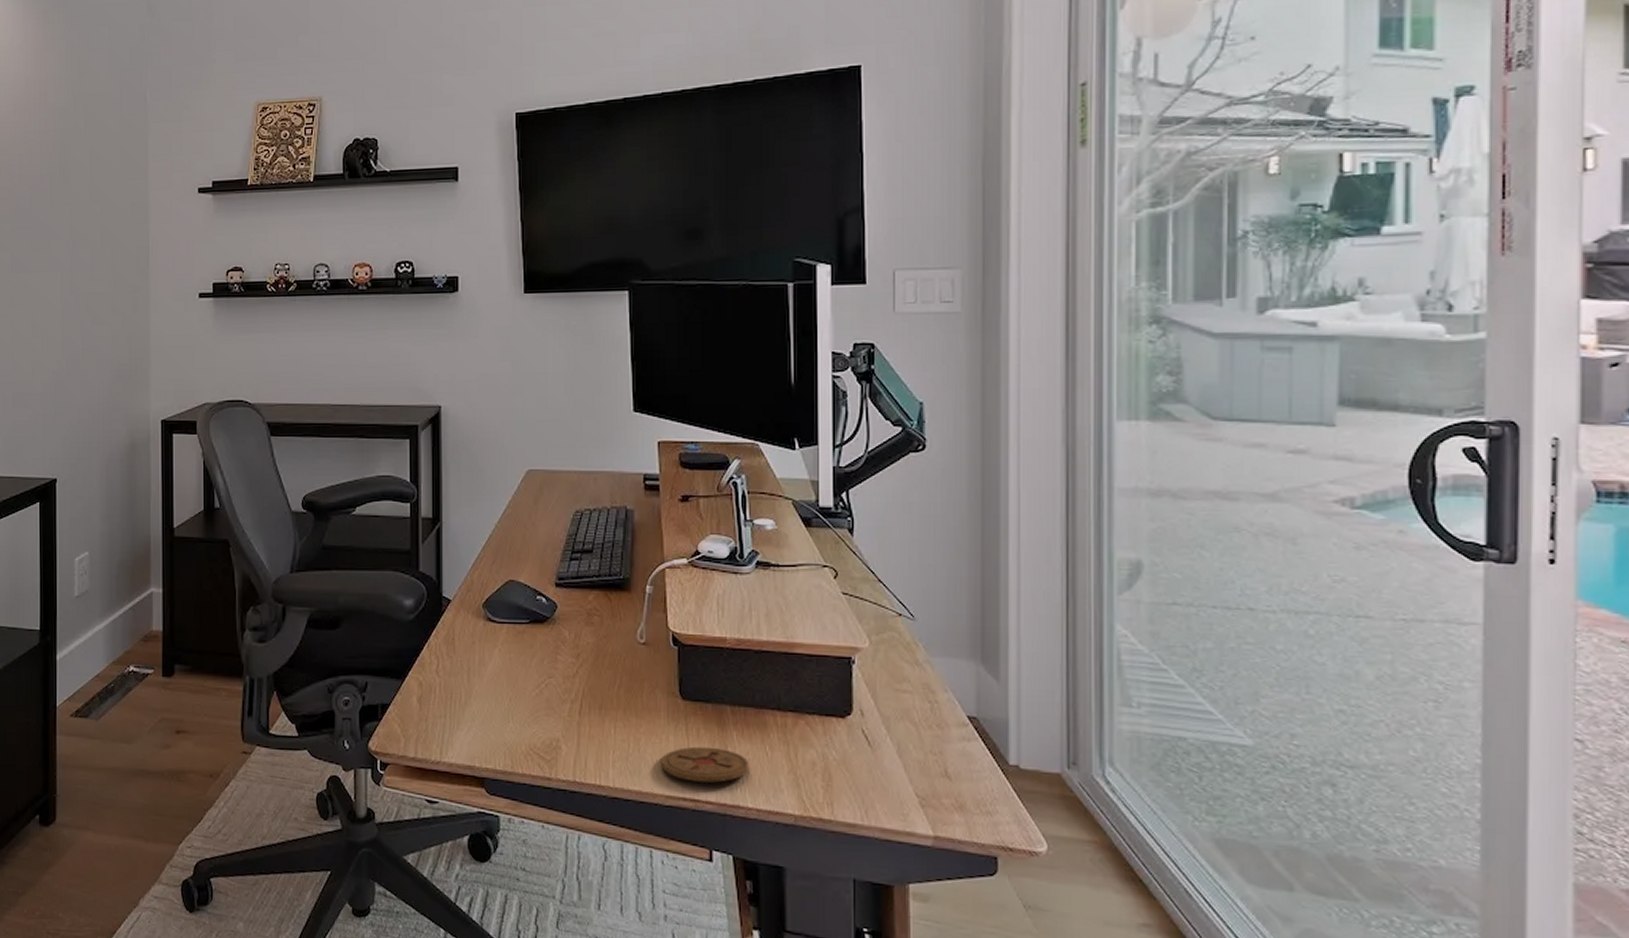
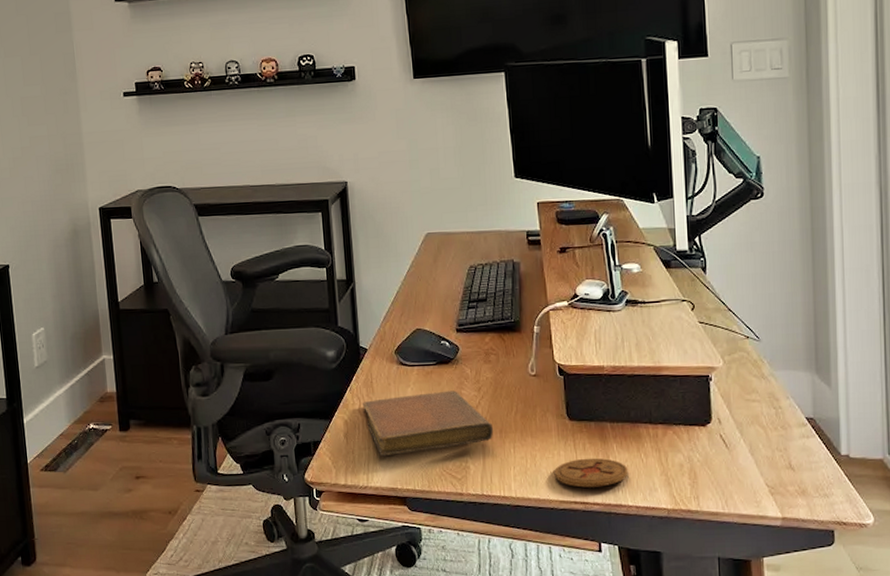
notebook: none [440,655,592,728] -> present [362,390,494,457]

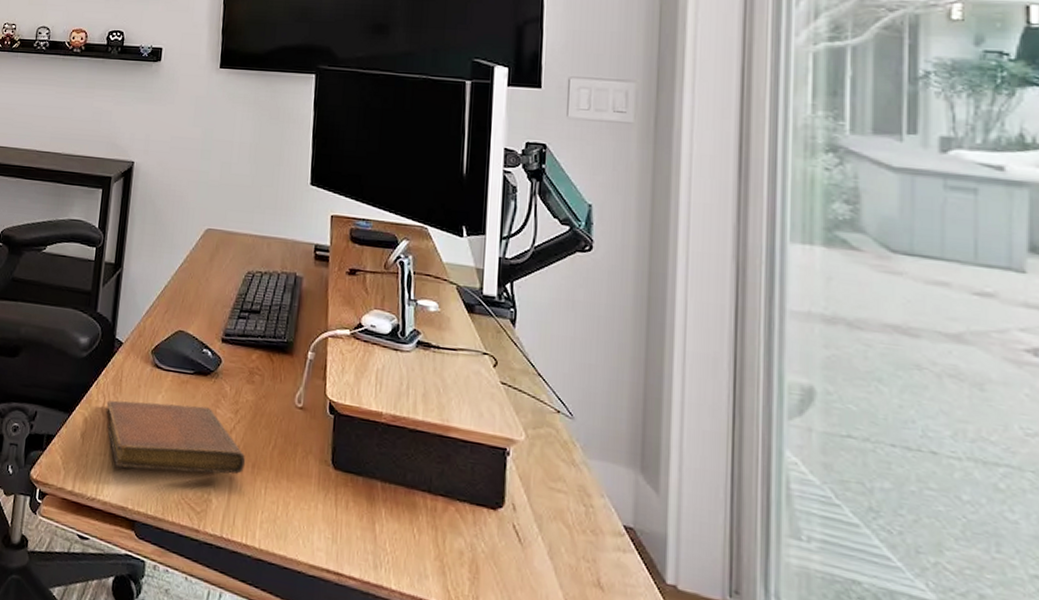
coaster: present [554,458,629,488] -> none [307,518,396,559]

